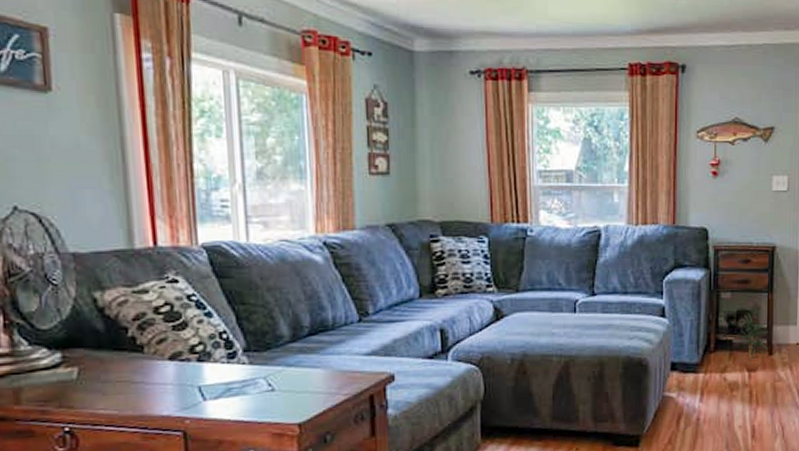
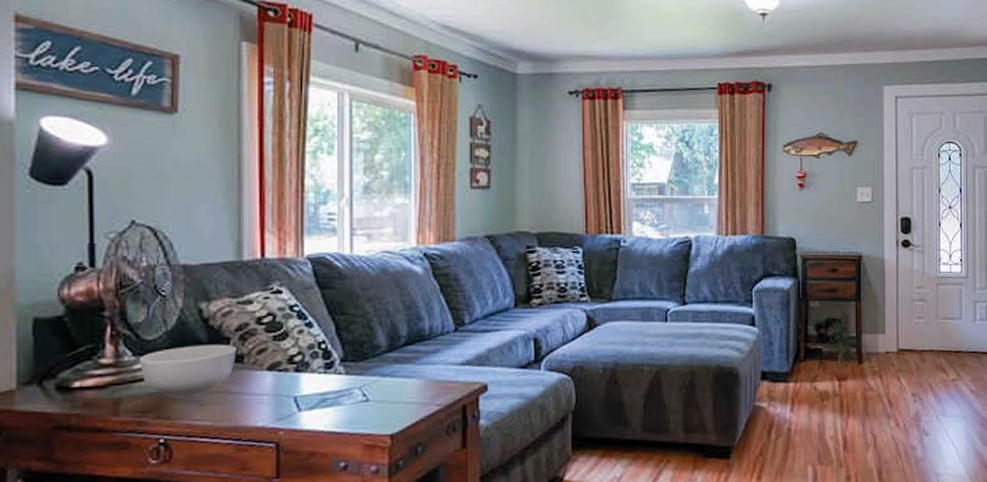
bowl: none [36,334,136,388] -> present [140,344,237,399]

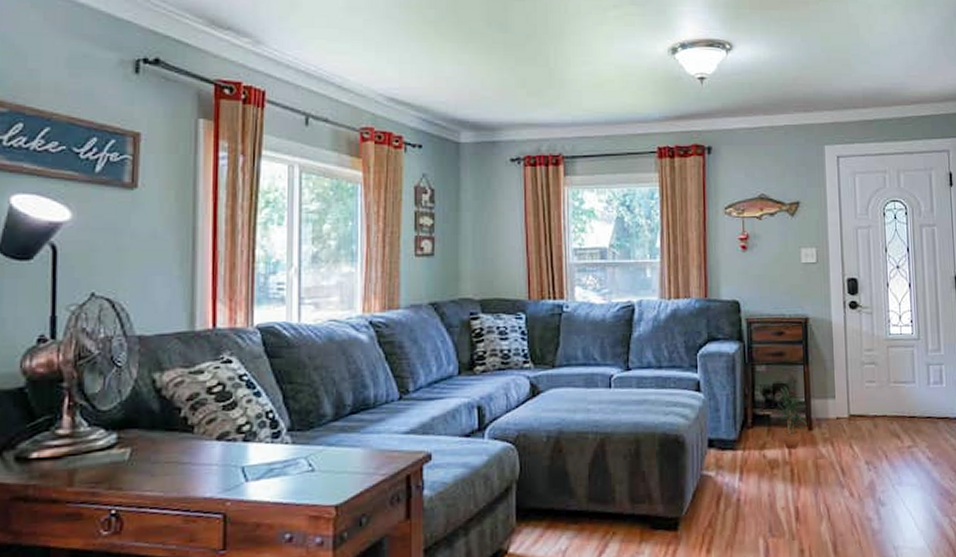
bowl: present [140,344,237,399] -> none [95,414,187,469]

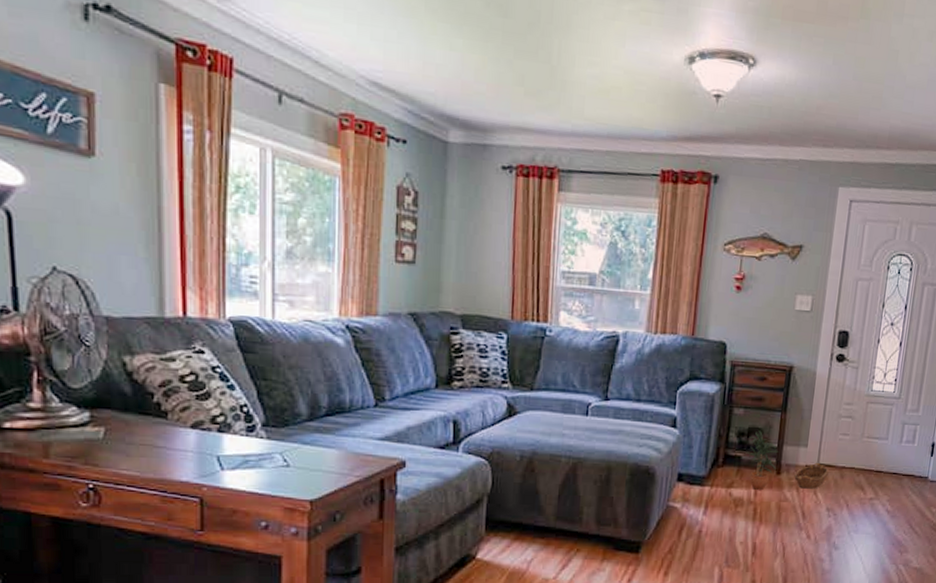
basket: none [826,414,861,443] -> present [794,463,829,489]

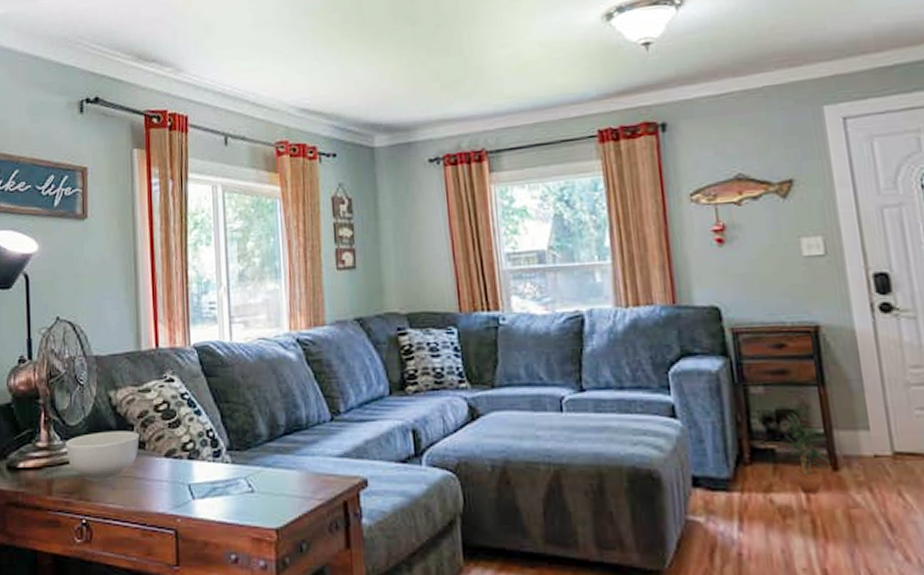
bowl: none [67,397,161,447] -> present [66,430,140,481]
basket: present [794,463,829,489] -> none [860,452,914,489]

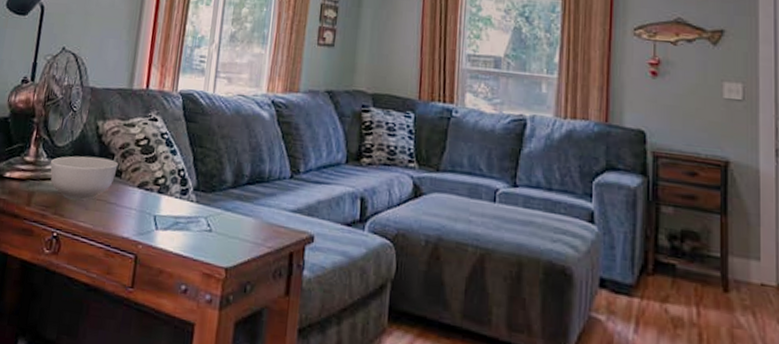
potted plant: present [779,413,830,493] -> none [682,235,724,310]

